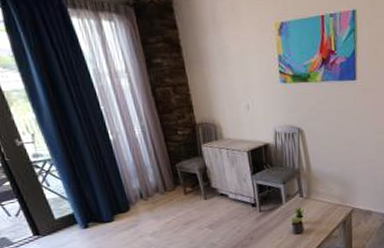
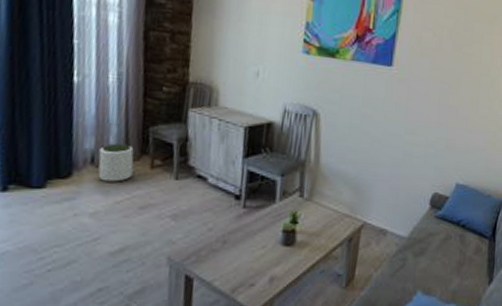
plant pot: none [144,180,173,210] -> present [98,143,134,182]

